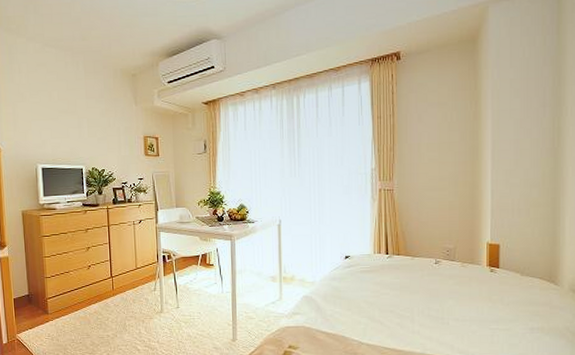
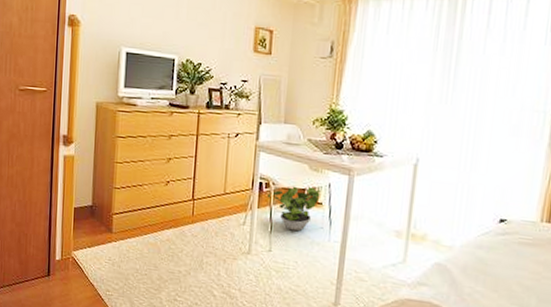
potted plant: none [170,253,211,289] -> present [267,184,321,232]

